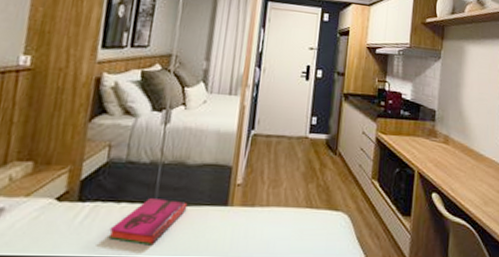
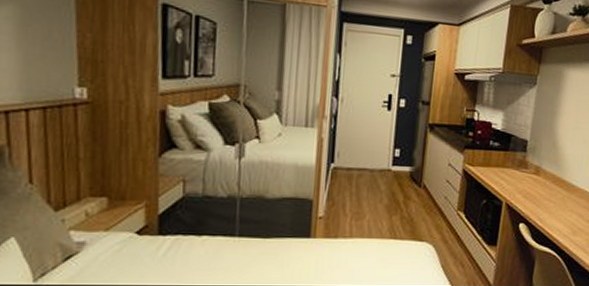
hardback book: present [108,198,188,246] -> none [193,231,270,275]

